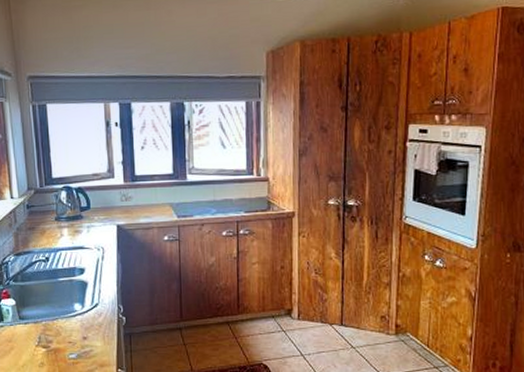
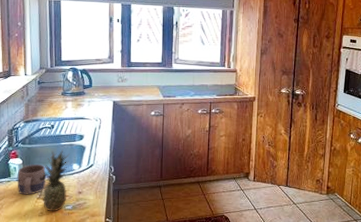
mug: none [11,304,44,342] -> present [17,164,46,195]
fruit: none [39,286,70,361] -> present [42,149,69,211]

